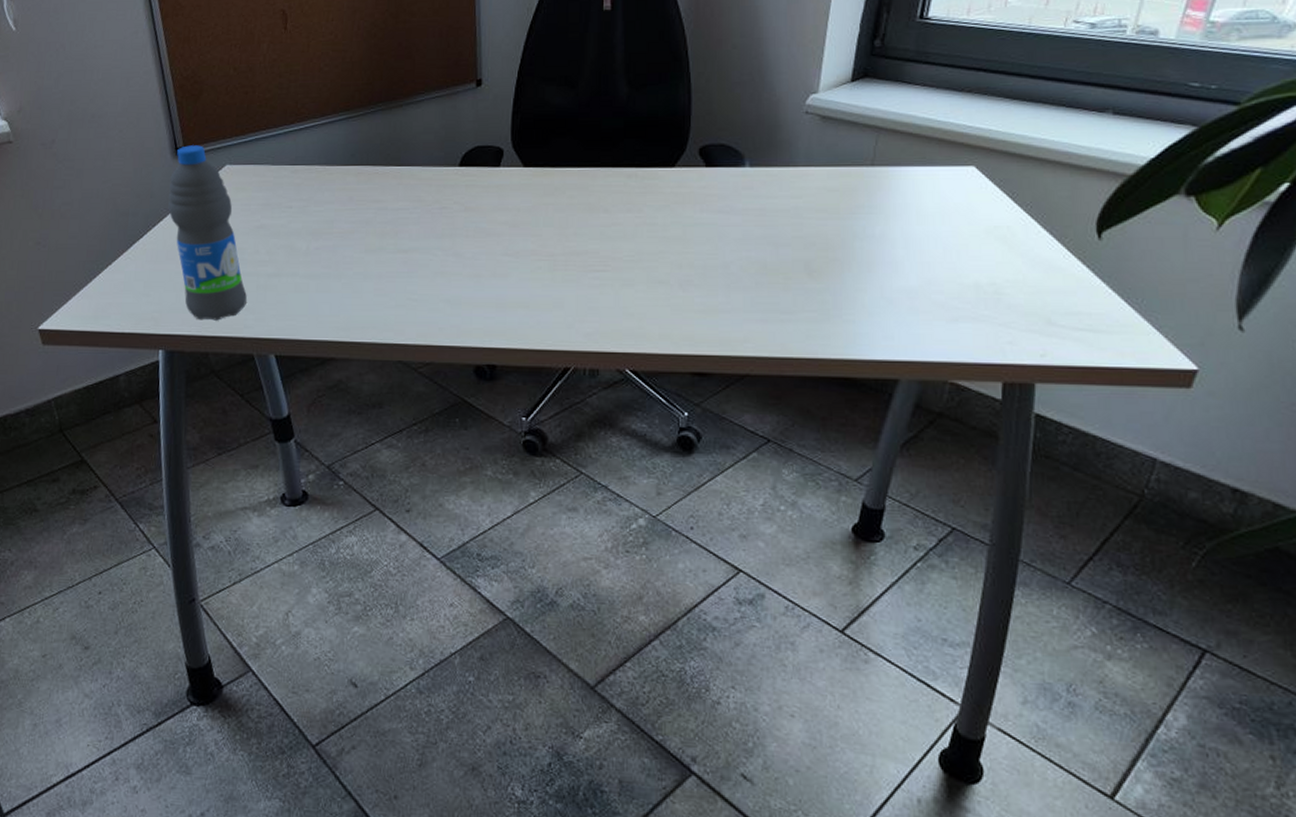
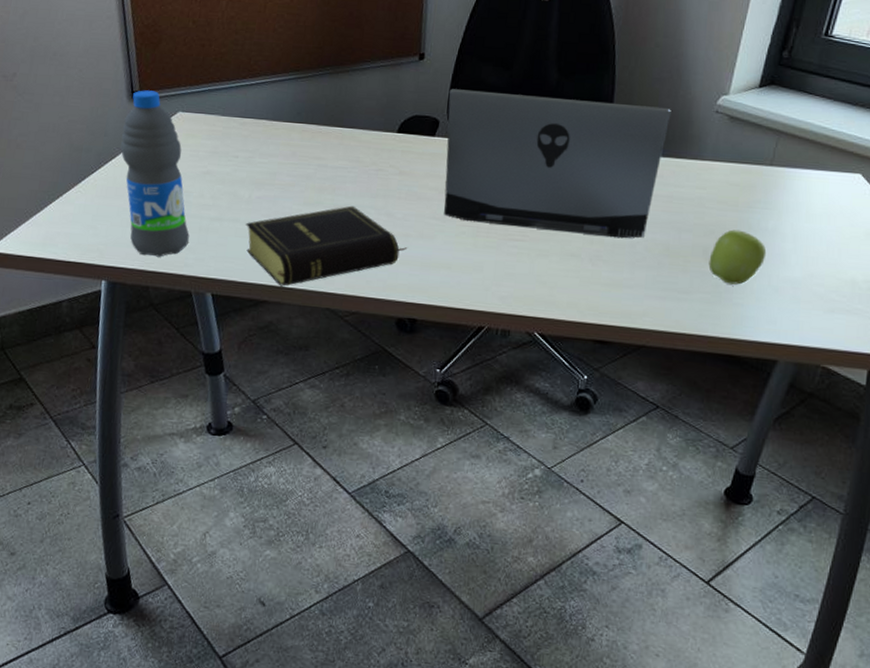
book: none [306,248,480,341] -> present [246,205,408,287]
laptop computer: none [511,113,756,260] -> present [444,89,671,239]
apple: none [812,239,876,299] -> present [708,229,767,285]

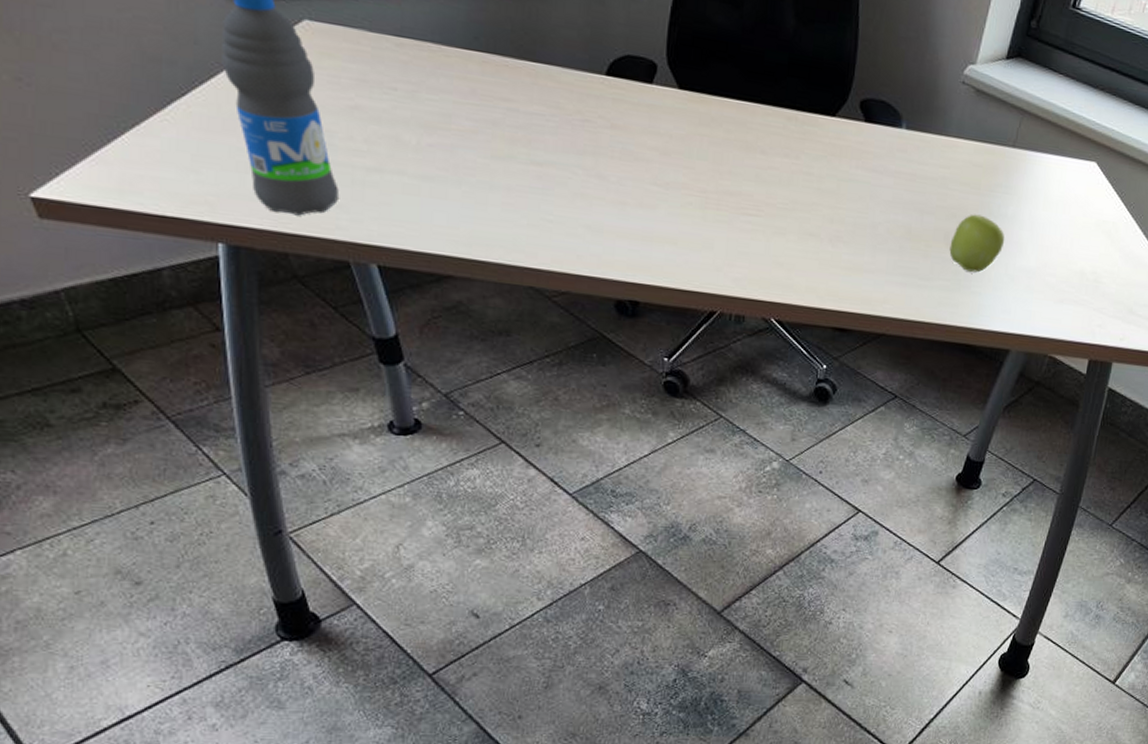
book: present [246,205,408,287] -> none [416,162,625,259]
laptop computer: present [444,89,671,239] -> none [666,25,917,219]

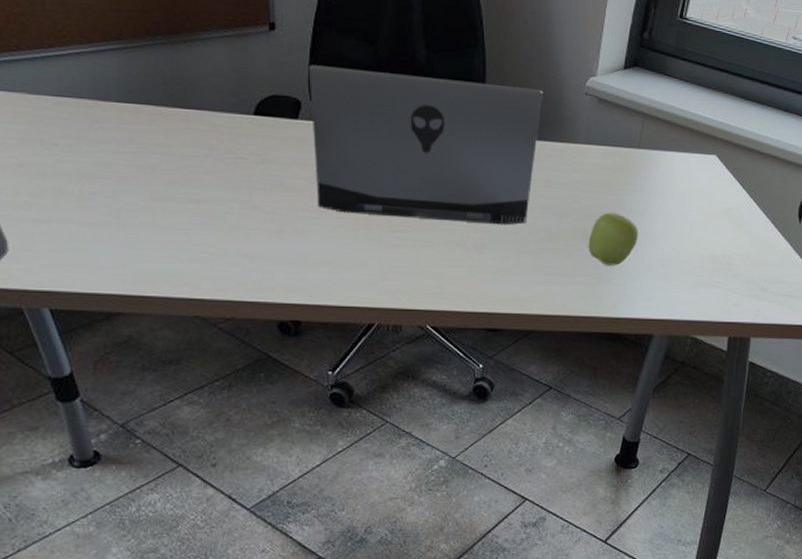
laptop computer: none [666,25,917,219] -> present [308,65,543,225]

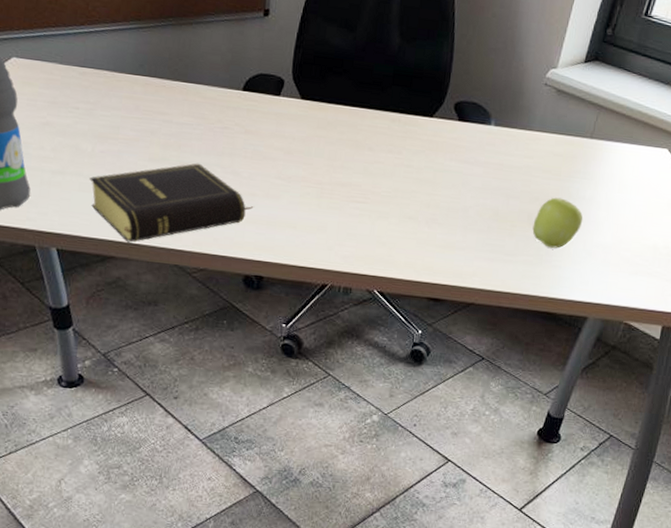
book: none [81,199,281,295] -> present [90,163,254,243]
laptop computer: present [308,65,543,225] -> none [289,48,505,204]

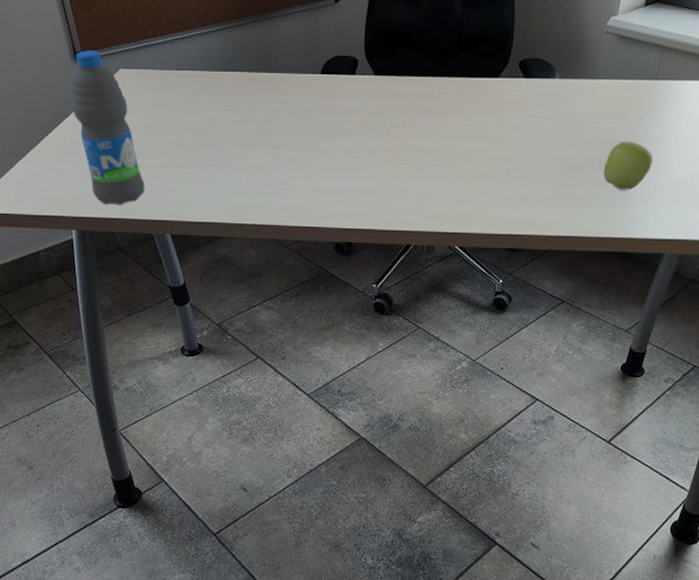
book: present [90,163,254,243] -> none [194,145,339,223]

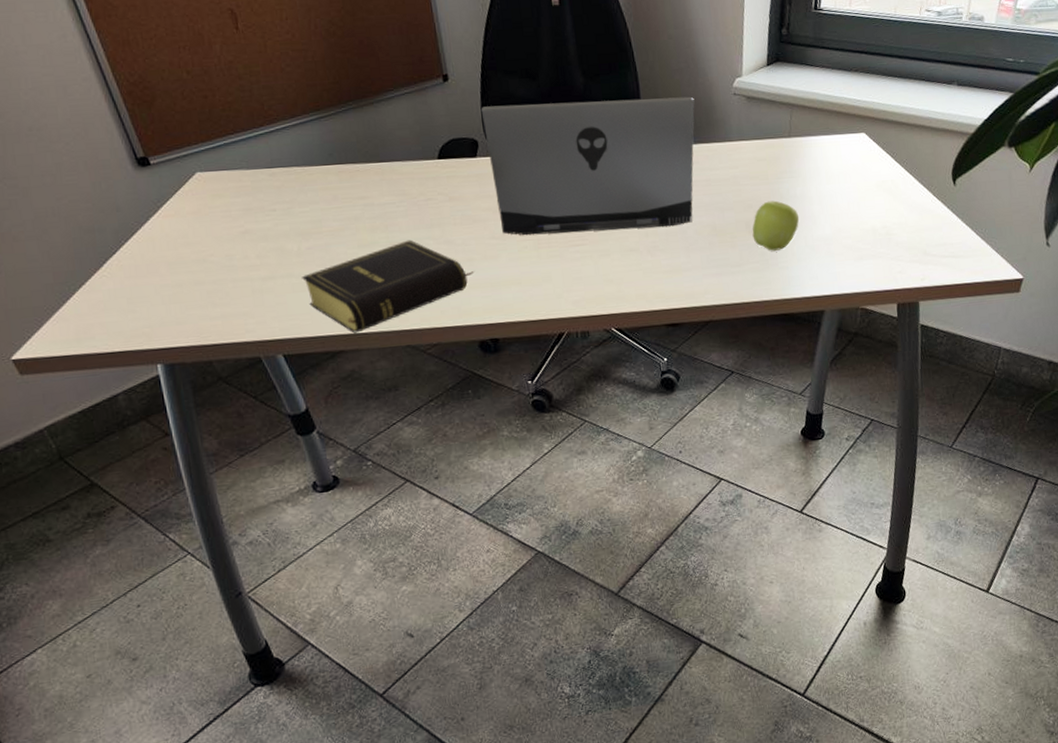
water bottle: present [72,50,144,205] -> none [135,154,244,331]
book: none [194,145,339,223] -> present [302,239,474,333]
laptop computer: none [364,28,566,157] -> present [481,96,695,236]

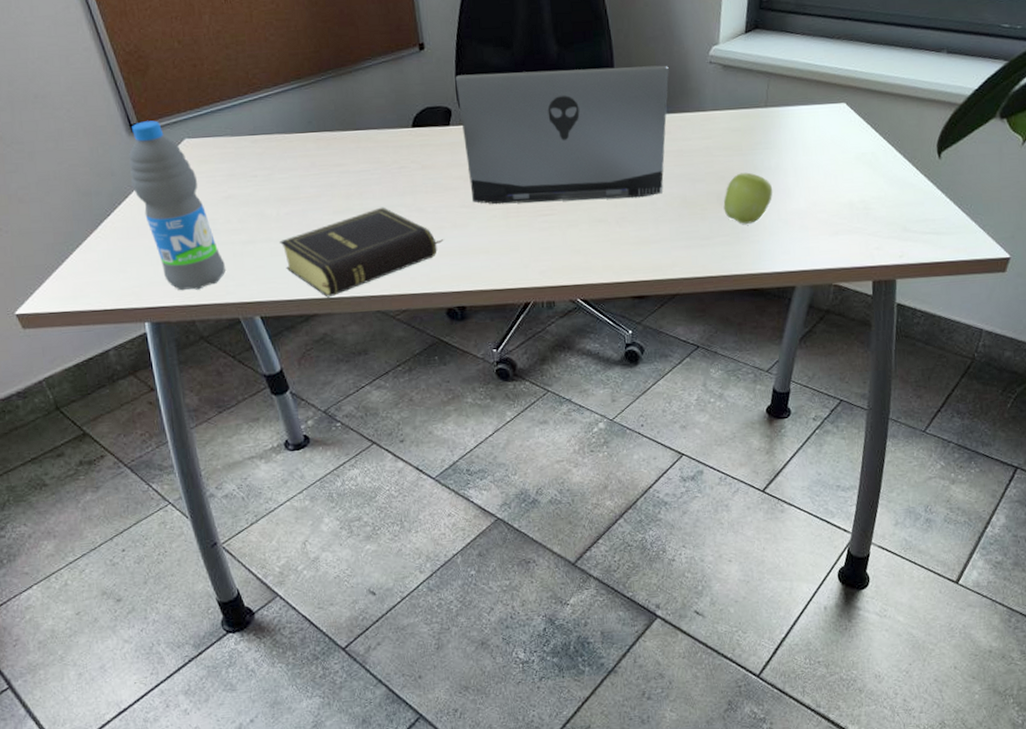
water bottle: none [135,154,244,331] -> present [129,120,225,291]

